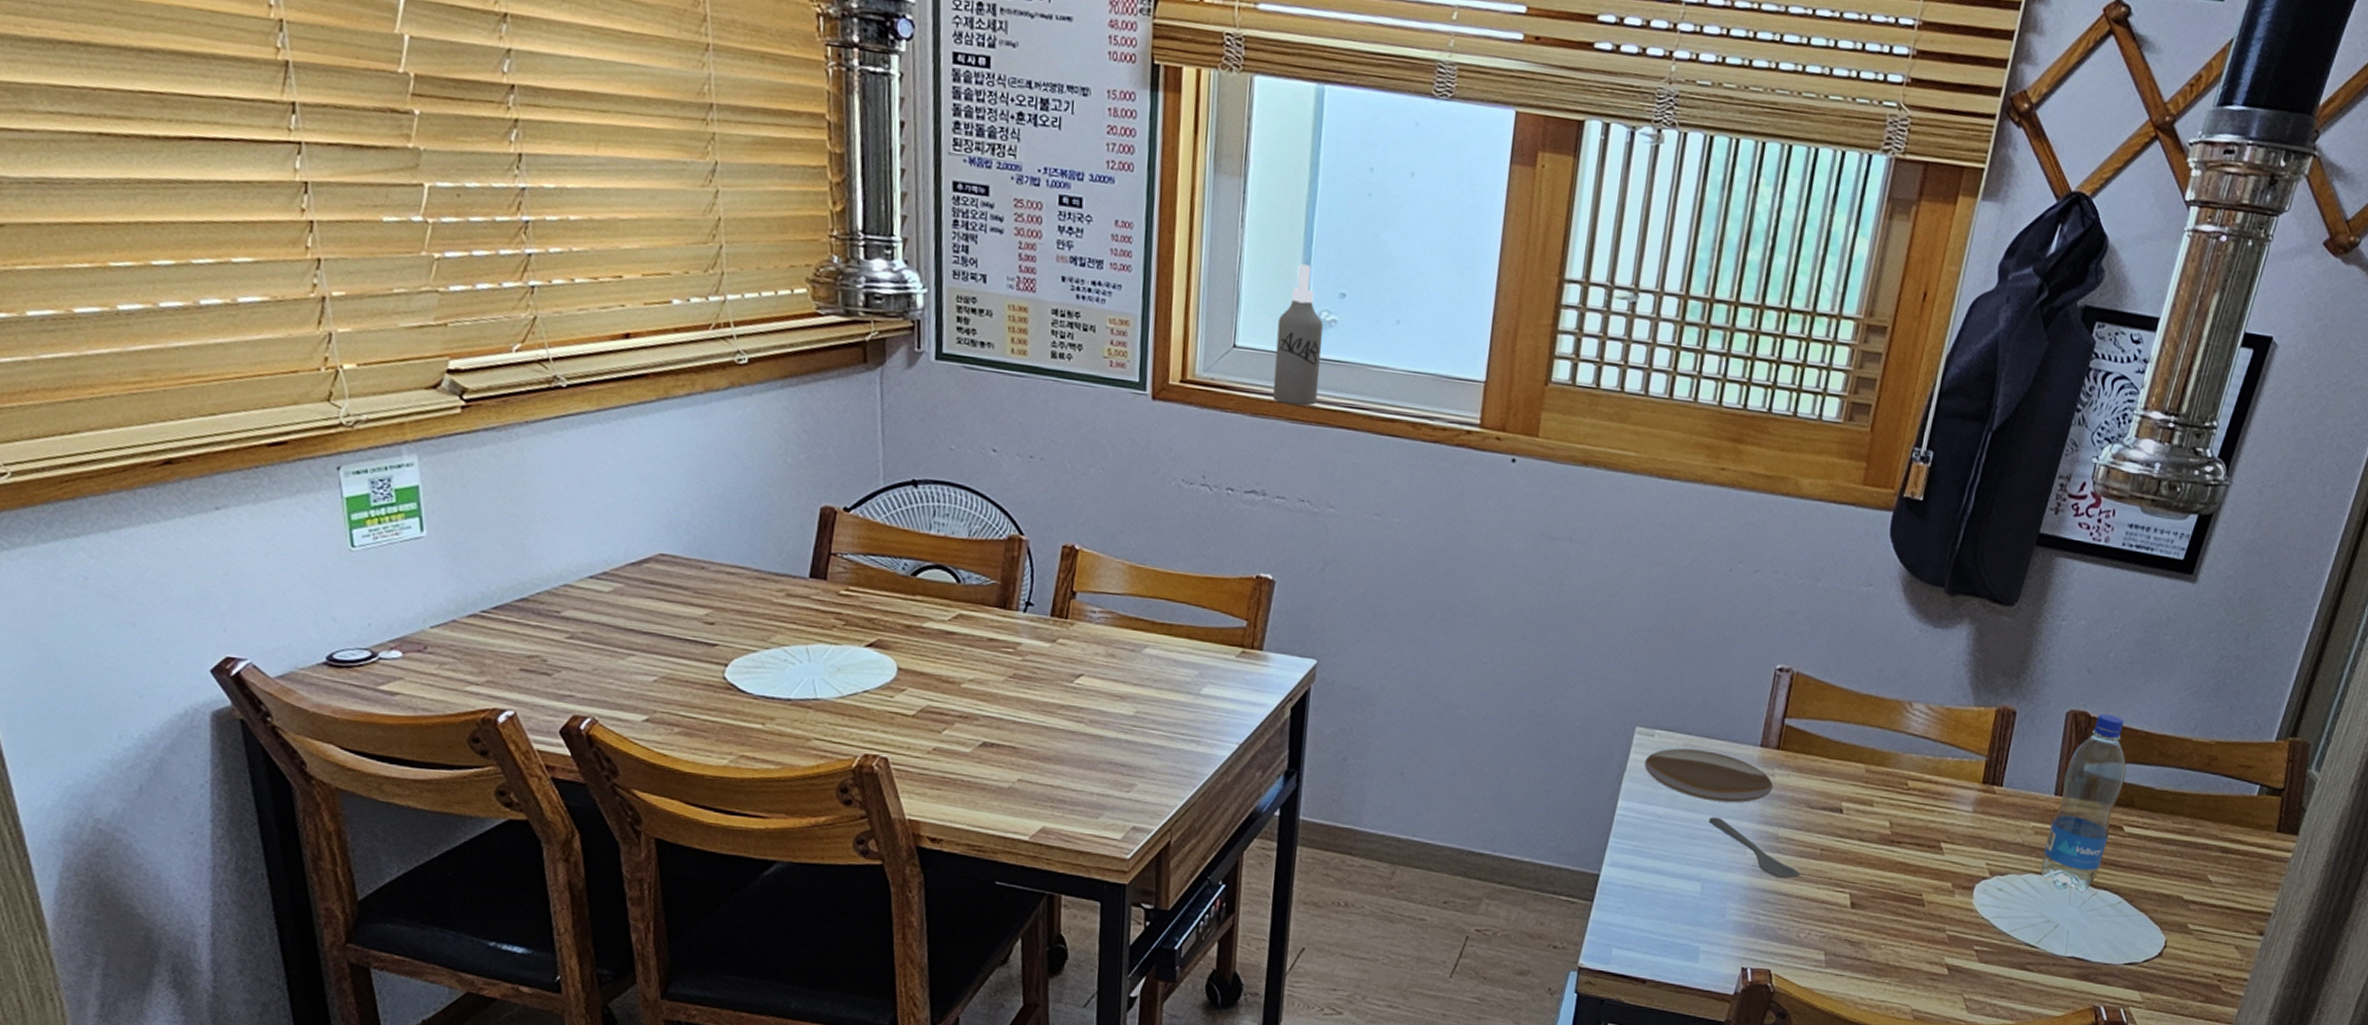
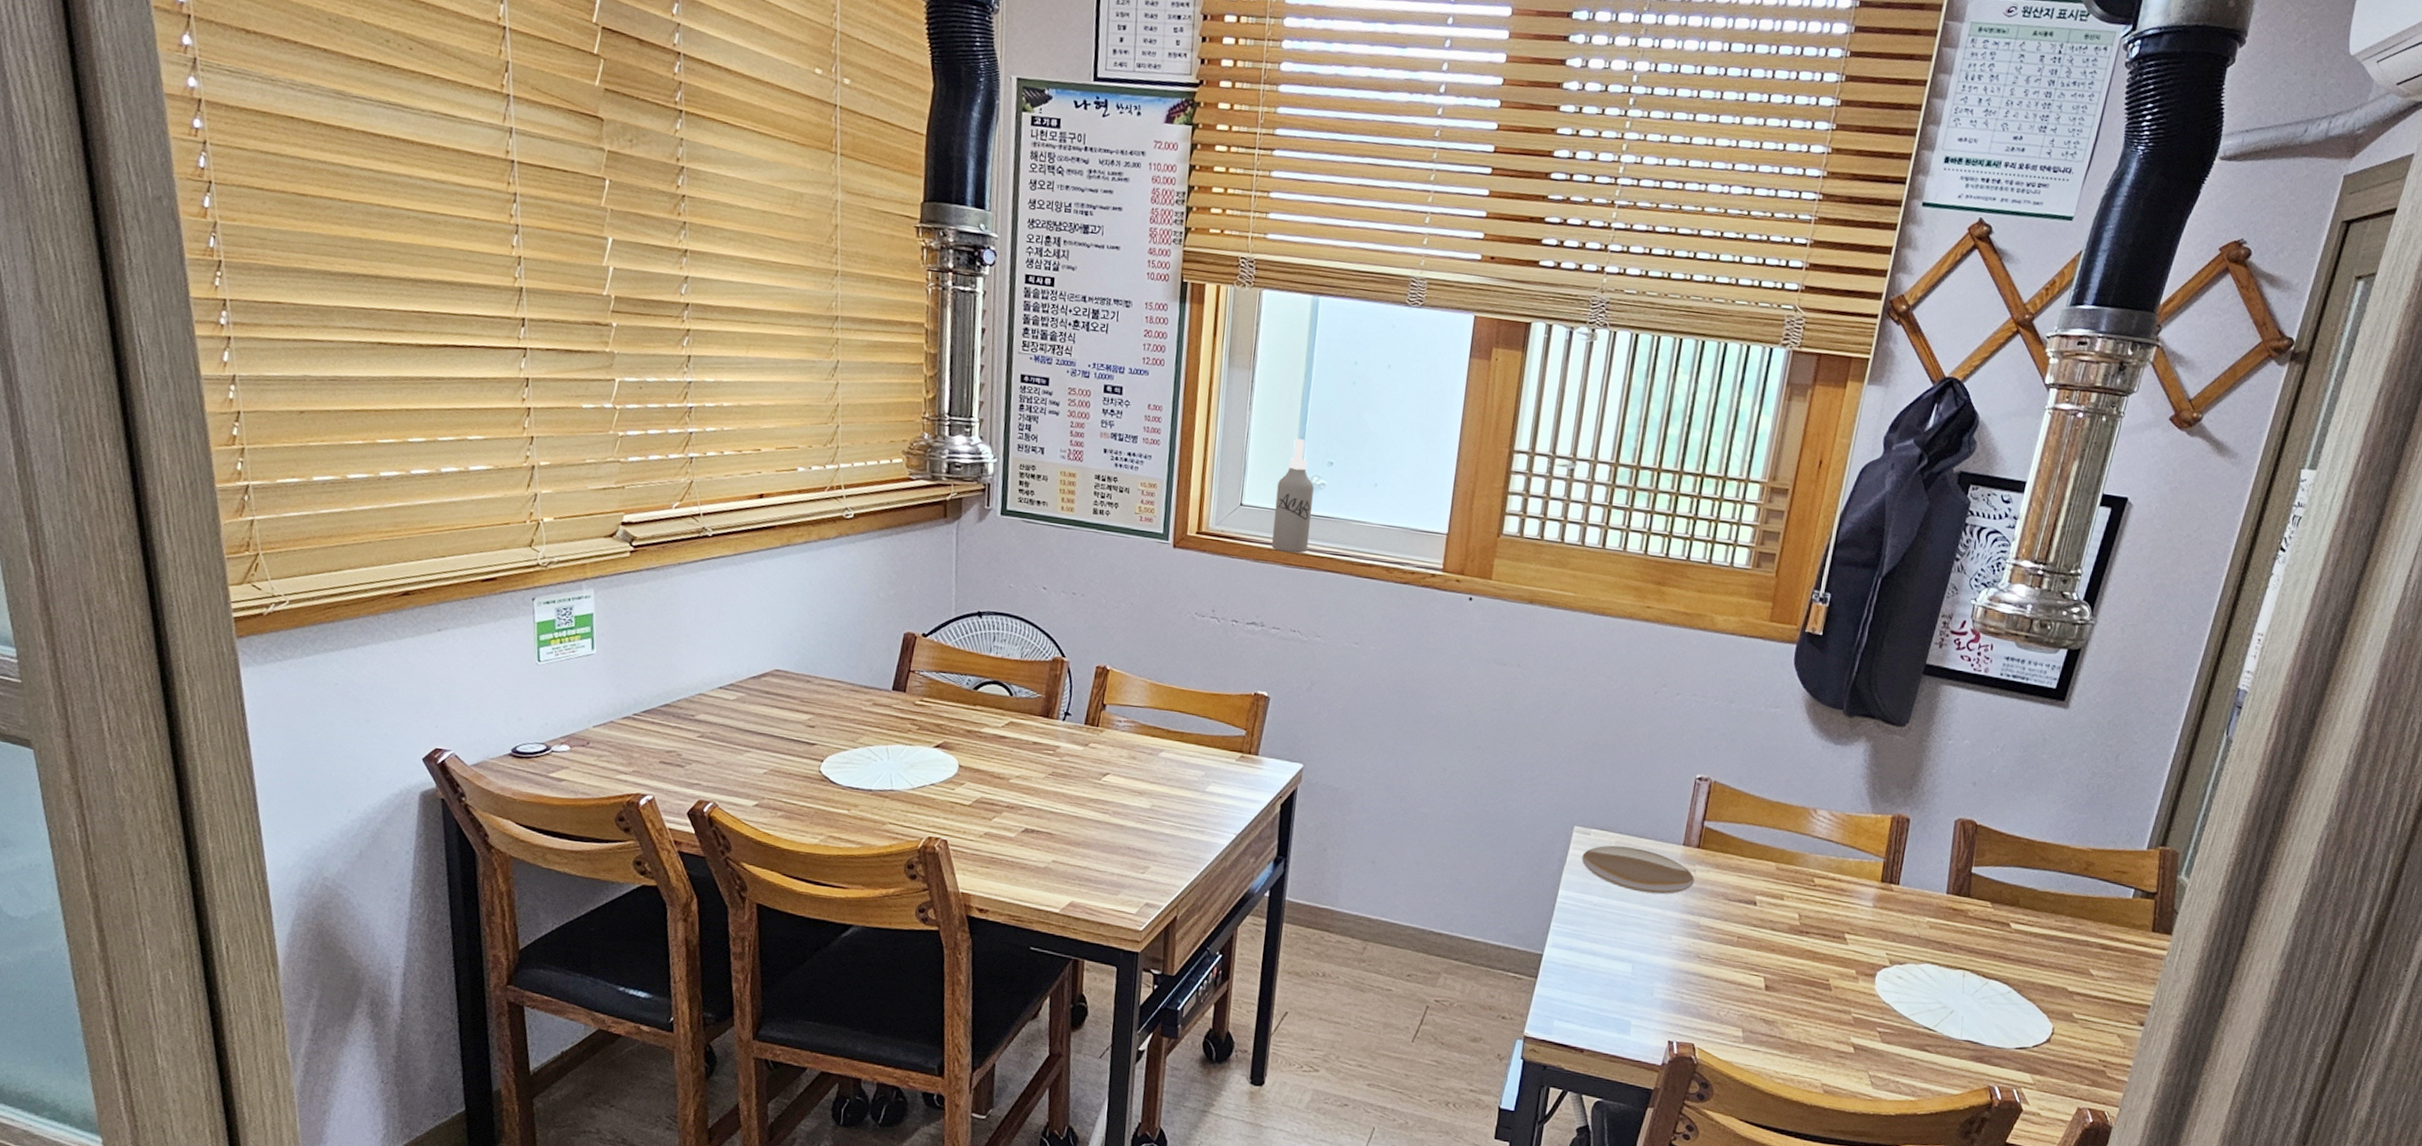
spoon: present [1709,817,1800,879] -> none [1639,906,1720,962]
bottle: present [2040,713,2127,892] -> none [1935,822,2011,981]

